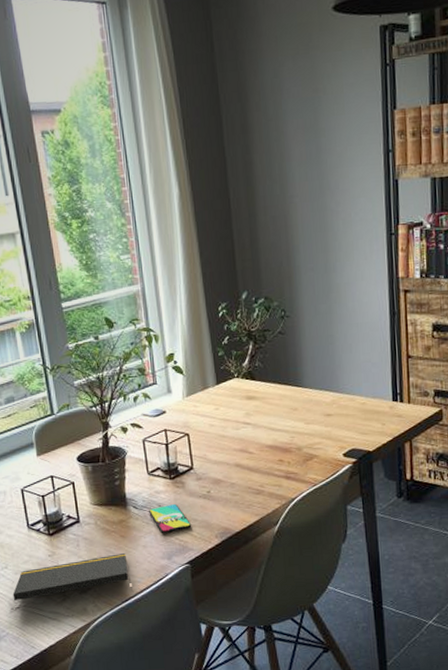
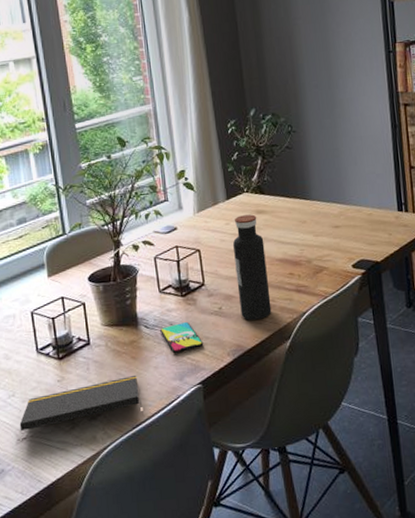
water bottle: none [222,400,260,505] -> present [232,214,272,320]

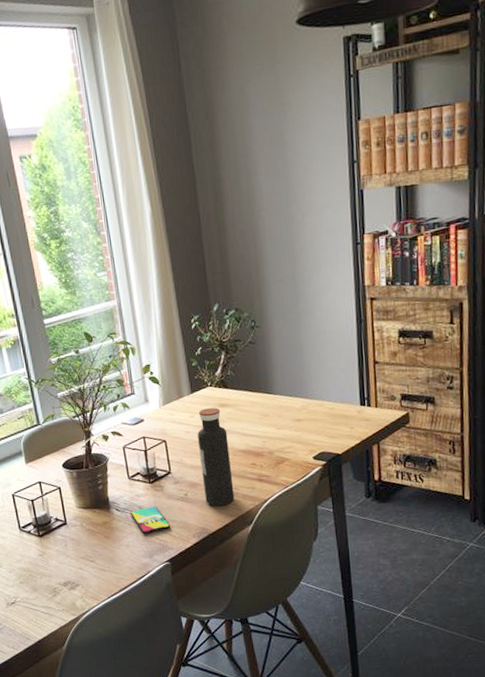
notepad: present [19,374,145,432] -> none [8,552,119,597]

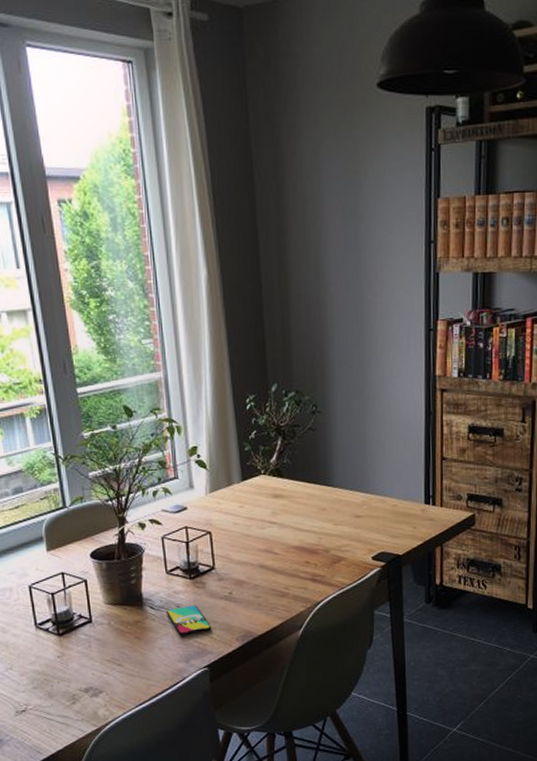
water bottle: present [197,408,235,506] -> none [246,498,285,607]

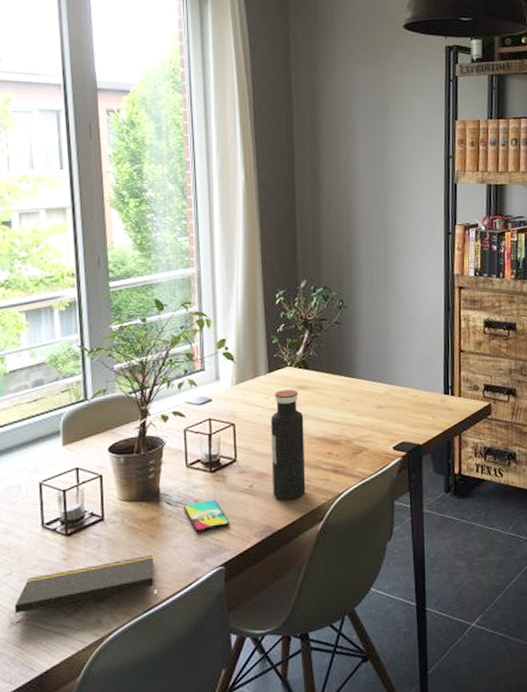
notepad: none [18,654,149,704] -> present [14,554,158,614]
water bottle: none [246,498,285,607] -> present [270,390,306,500]

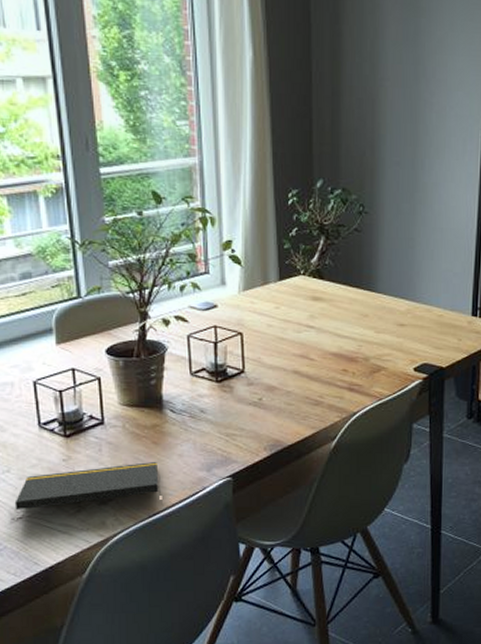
smartphone: present [184,500,230,532] -> none [189,411,238,442]
water bottle: present [270,390,306,500] -> none [281,300,319,415]

